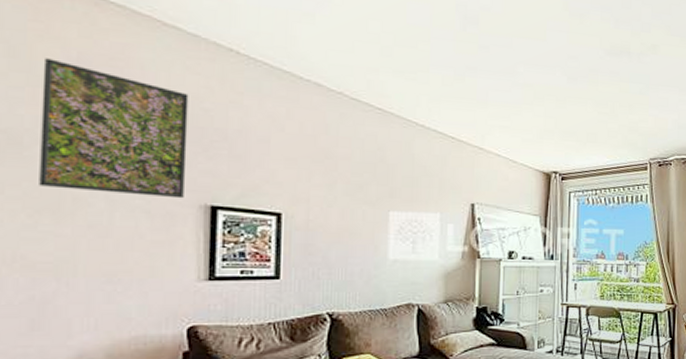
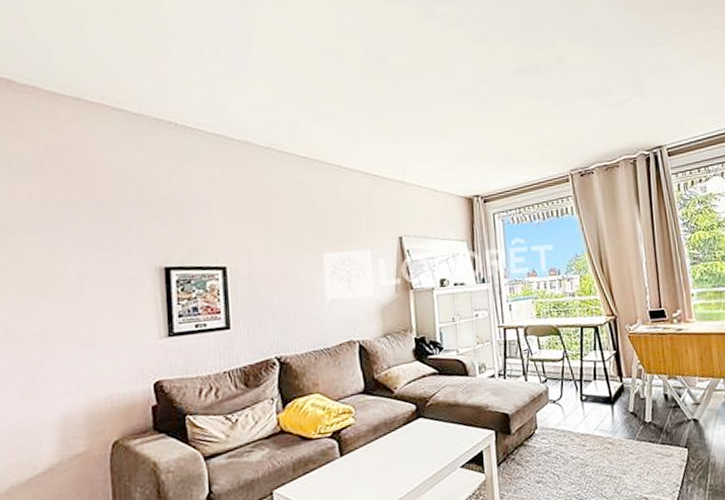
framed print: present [39,58,189,199] -> none [18,153,142,267]

